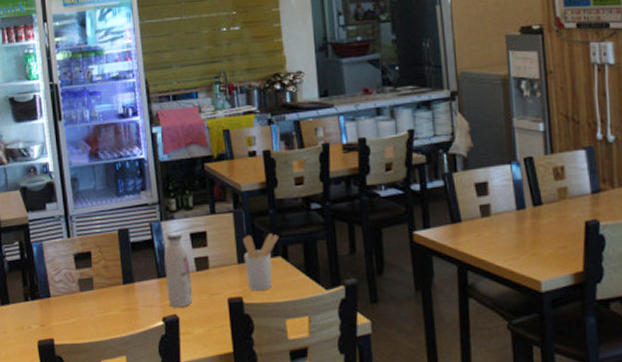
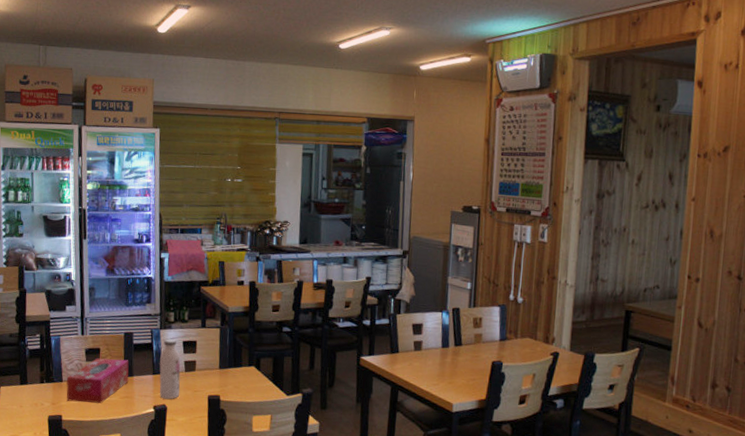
tissue box: none [55,263,129,321] -> present [66,358,129,404]
utensil holder: present [243,233,279,291] -> none [224,347,255,392]

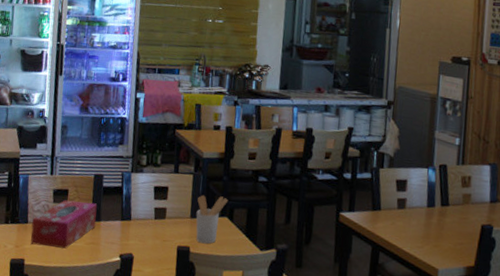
water bottle: present [159,339,181,400] -> none [127,183,151,248]
utensil holder: none [224,347,255,392] -> present [196,195,229,244]

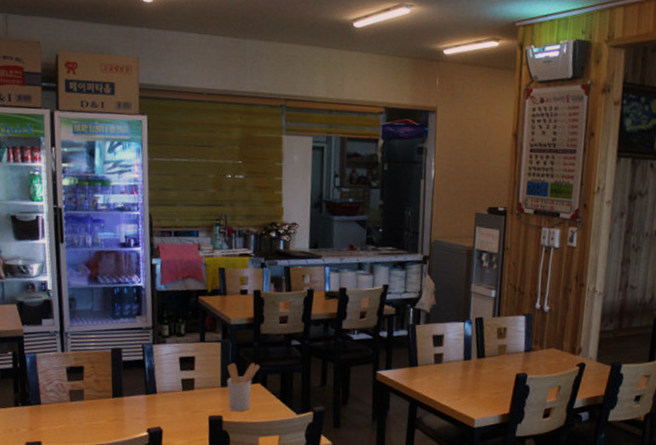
tissue box: present [30,200,97,249] -> none [46,377,118,428]

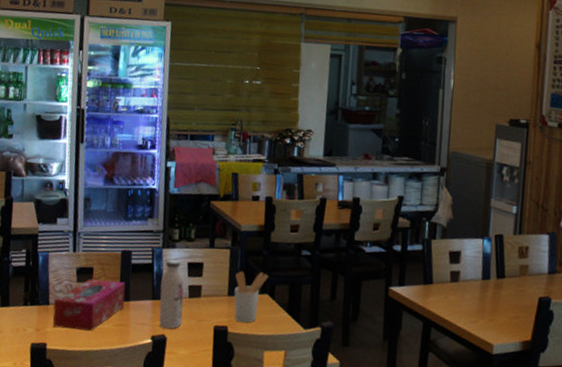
tissue box: none [46,377,118,428] -> present [53,278,126,331]
water bottle: none [152,355,177,422] -> present [159,259,184,329]

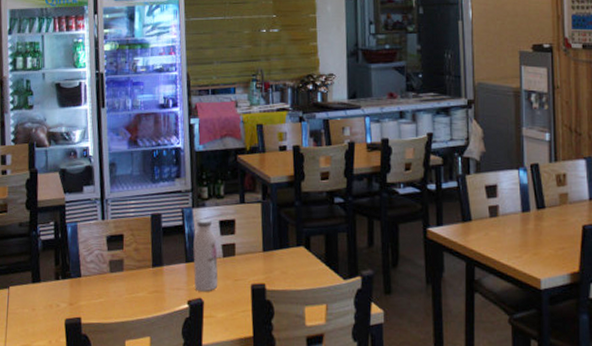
tissue box: present [53,278,126,331] -> none [85,246,158,301]
utensil holder: present [234,271,269,324] -> none [268,224,303,279]

